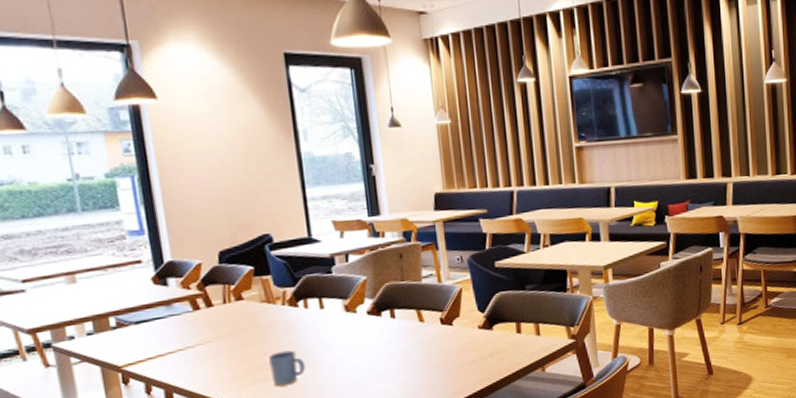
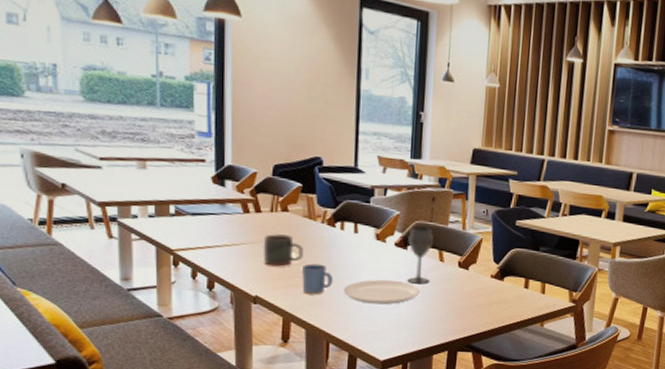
mug: none [220,325,268,363] -> present [263,234,303,267]
plate: none [319,351,405,384] -> present [344,279,421,305]
wine glass: none [380,286,411,352] -> present [407,226,433,284]

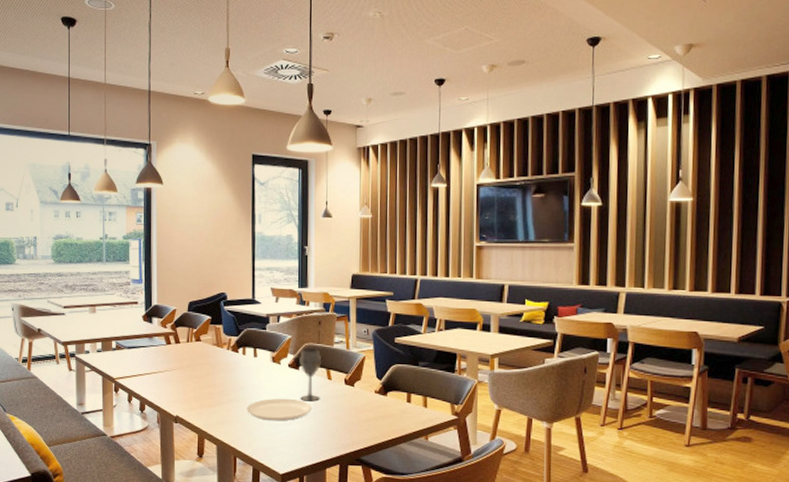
mug: present [263,234,303,267] -> none [181,361,213,390]
mug: present [302,263,334,294] -> none [213,386,238,413]

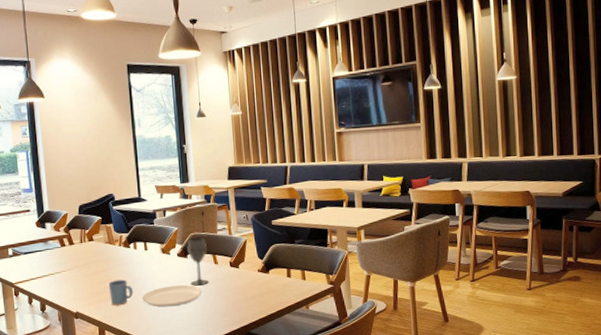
mug: none [213,386,238,413] -> present [109,279,134,305]

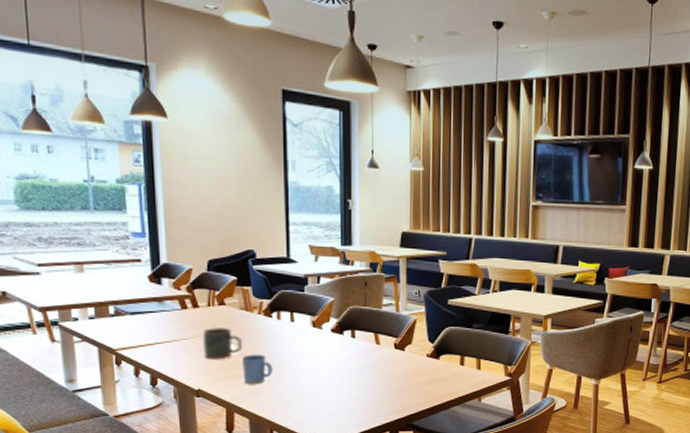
mug: none [77,259,108,286] -> present [202,328,242,359]
plate: present [142,285,203,307] -> none [284,365,359,390]
wine glass: present [187,236,208,286] -> none [344,311,368,368]

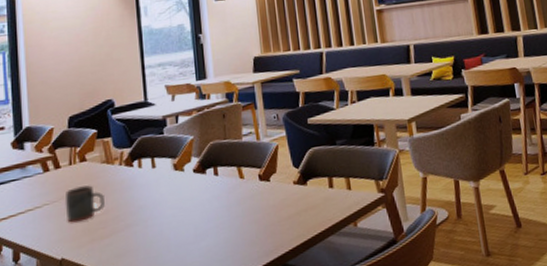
mug: present [242,354,274,384] -> none [105,208,138,245]

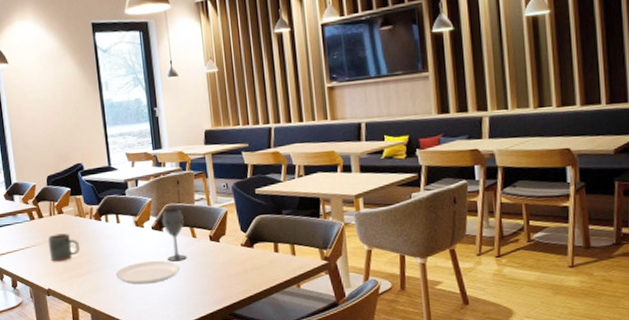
plate: none [149,208,226,242] -> present [116,260,181,285]
wine glass: none [205,145,232,209] -> present [162,207,186,262]

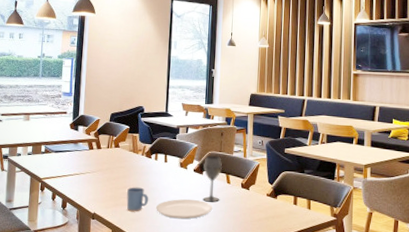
mug: present [47,233,80,262] -> none [100,165,128,190]
mug: none [80,254,107,282] -> present [126,187,149,211]

